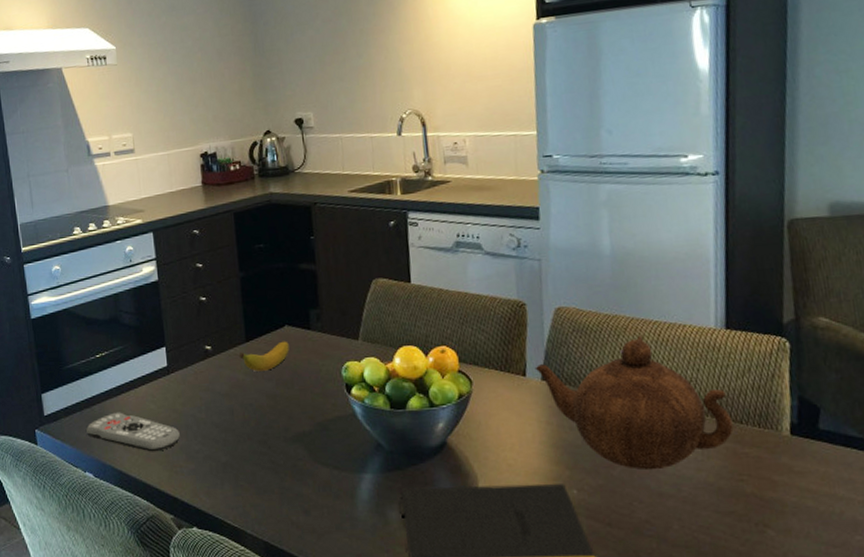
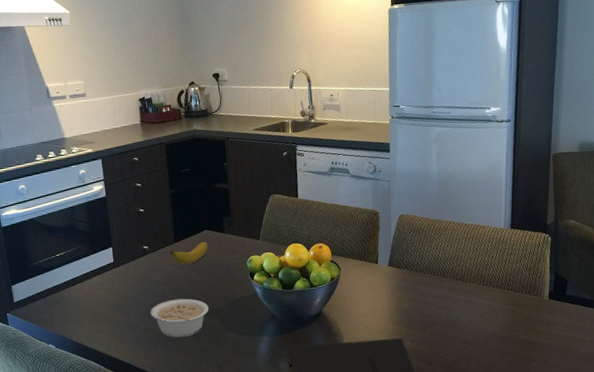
remote control: present [86,412,180,452] -> none [49,298,124,327]
legume: none [214,417,291,470] -> present [150,298,209,338]
teapot: present [535,334,734,471] -> none [384,233,513,326]

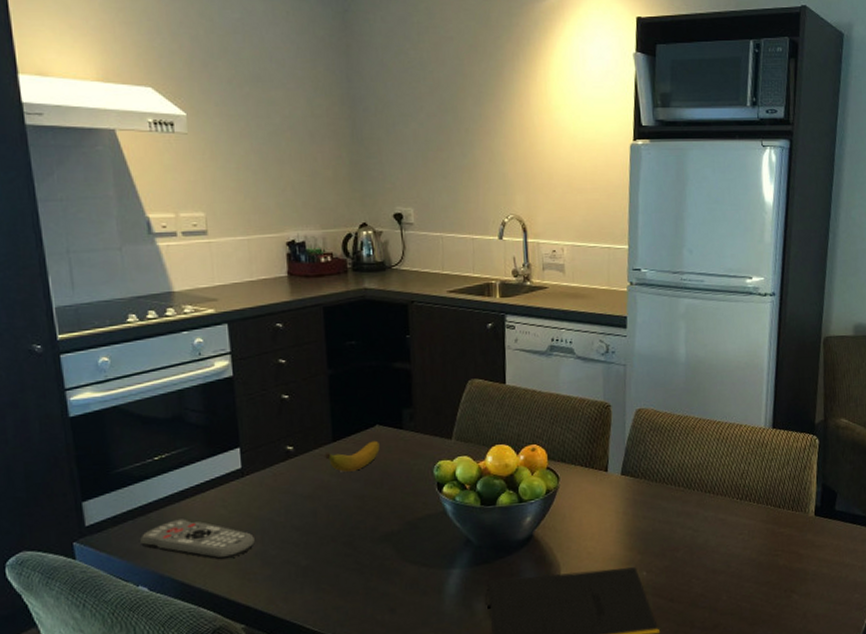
remote control: none [49,298,124,327] -> present [140,519,255,560]
legume: present [150,298,209,338] -> none [294,518,378,573]

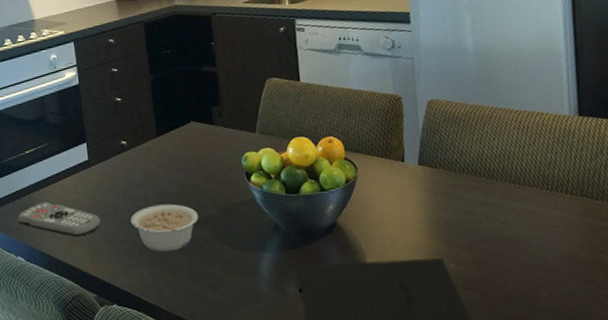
legume: none [294,518,378,573] -> present [130,204,198,251]
banana: present [325,440,380,472] -> none [151,135,195,163]

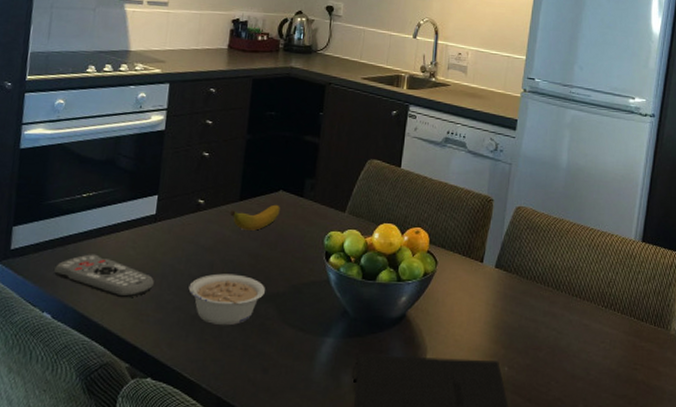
banana: none [151,135,195,163] -> present [230,204,280,231]

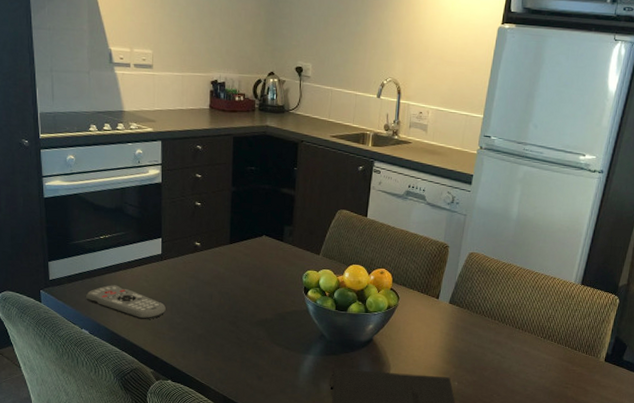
legume: present [188,273,265,325] -> none [194,302,256,343]
banana: present [230,204,280,231] -> none [223,247,264,269]

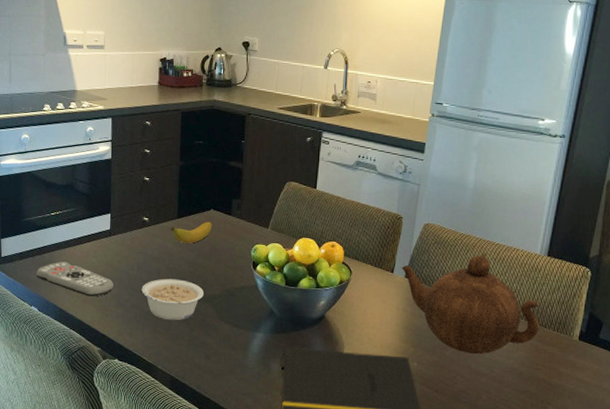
legume: none [194,302,256,343] -> present [141,278,204,320]
banana: none [223,247,264,269] -> present [171,221,212,243]
teapot: none [446,280,571,375] -> present [401,252,539,355]

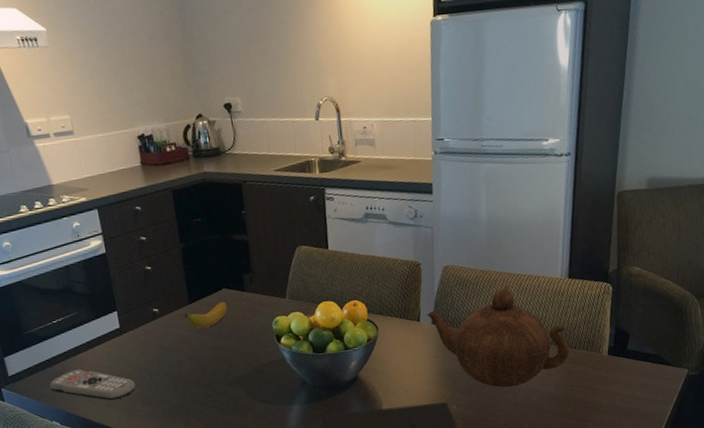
legume: present [141,278,204,320] -> none [165,366,231,410]

